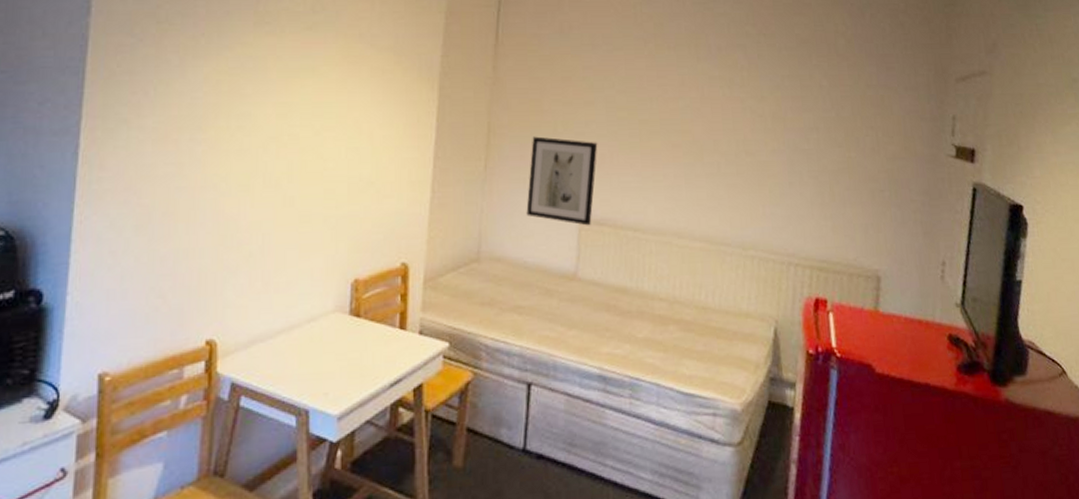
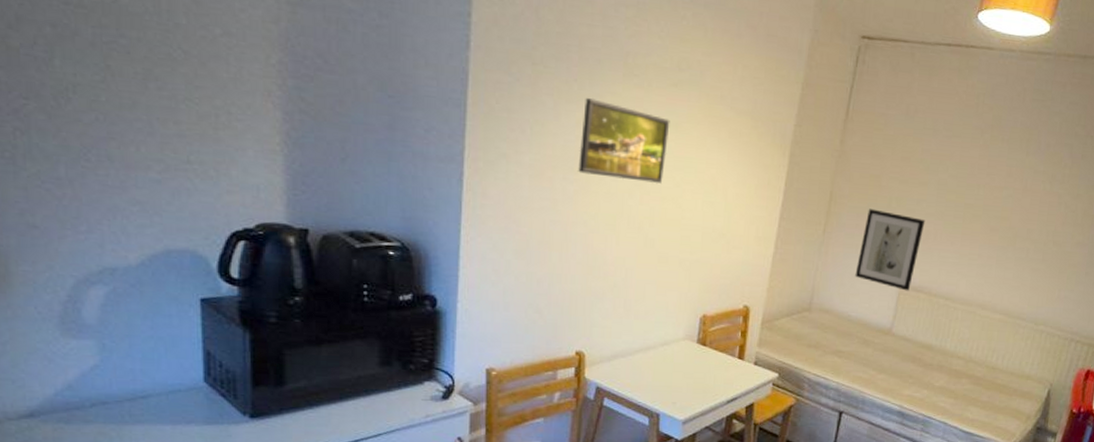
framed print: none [207,52,306,135] -> present [578,98,670,184]

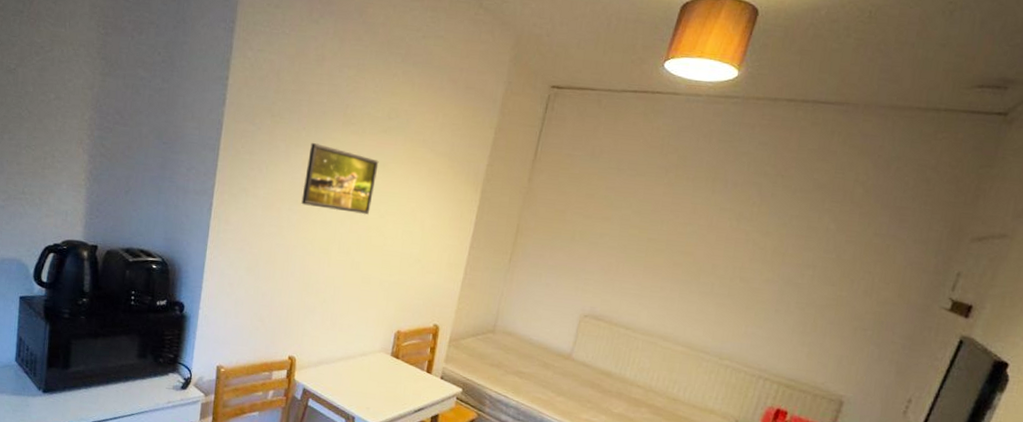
wall art: present [855,208,926,291] -> none [537,240,608,319]

